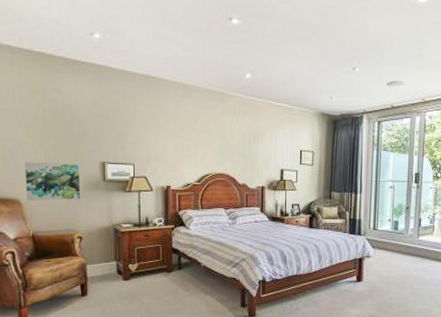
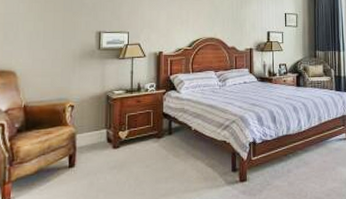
wall art: present [24,162,81,201] -> none [22,34,76,71]

